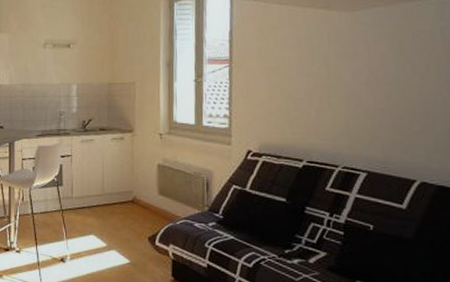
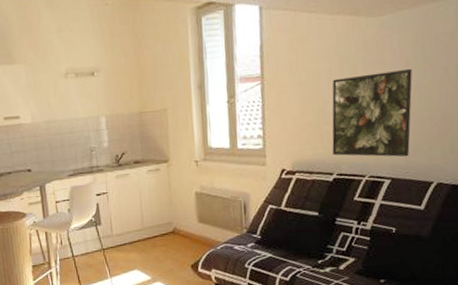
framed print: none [302,62,390,151] -> present [332,68,412,157]

